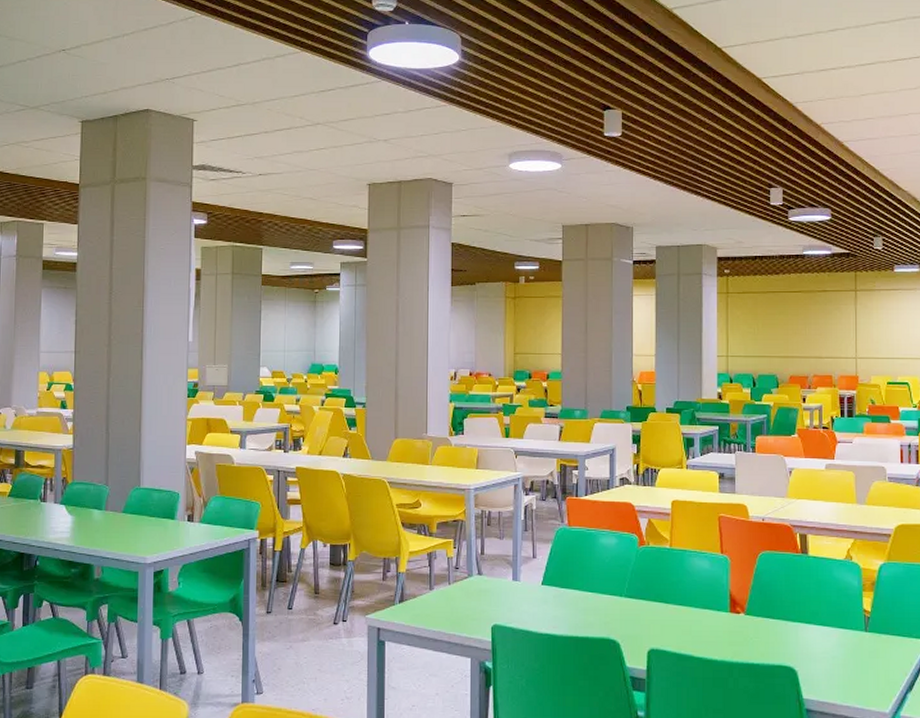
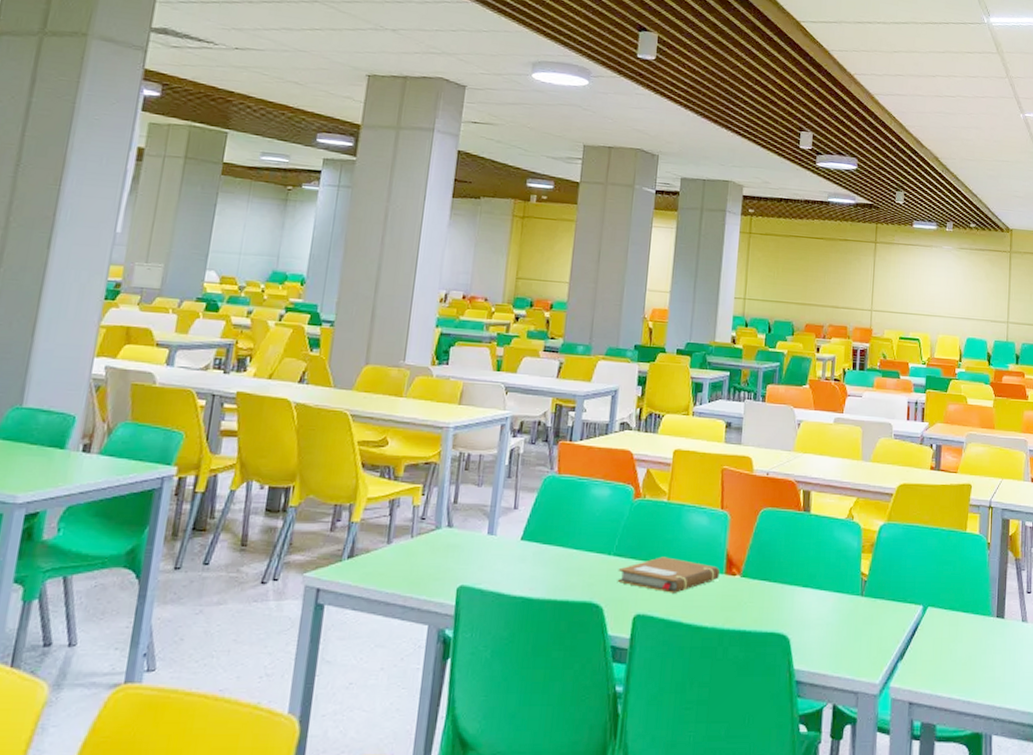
notebook: none [630,597,725,630] -> present [617,557,721,593]

